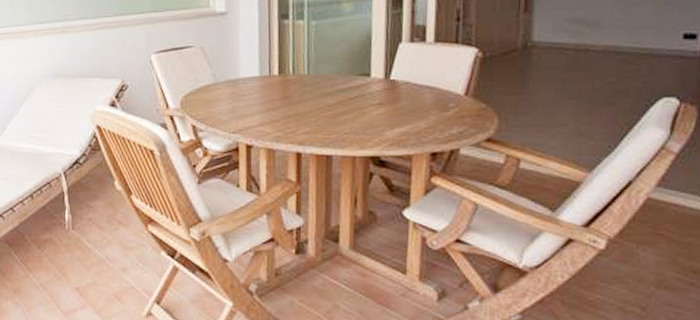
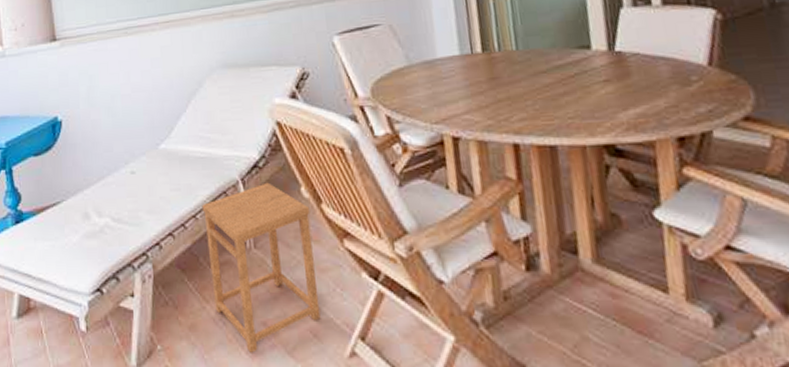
side table: none [28,176,125,312] -> present [202,182,321,353]

